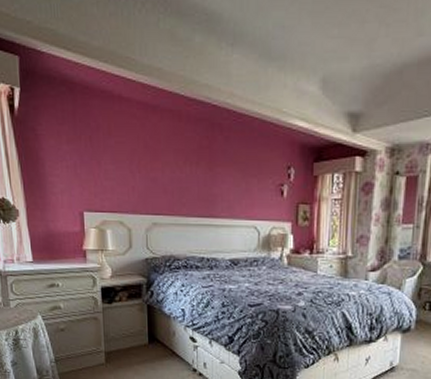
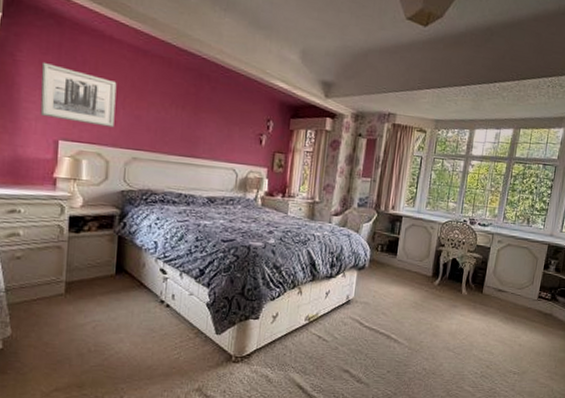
wall art: none [60,134,132,193] -> present [40,63,117,128]

